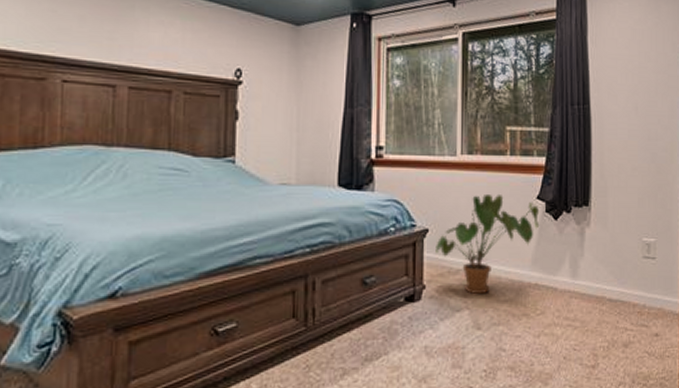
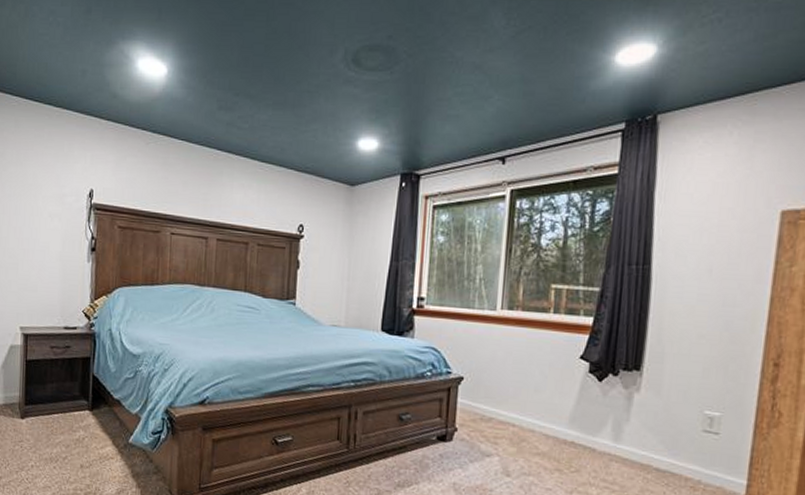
house plant: present [435,193,540,295] -> none [469,349,581,444]

